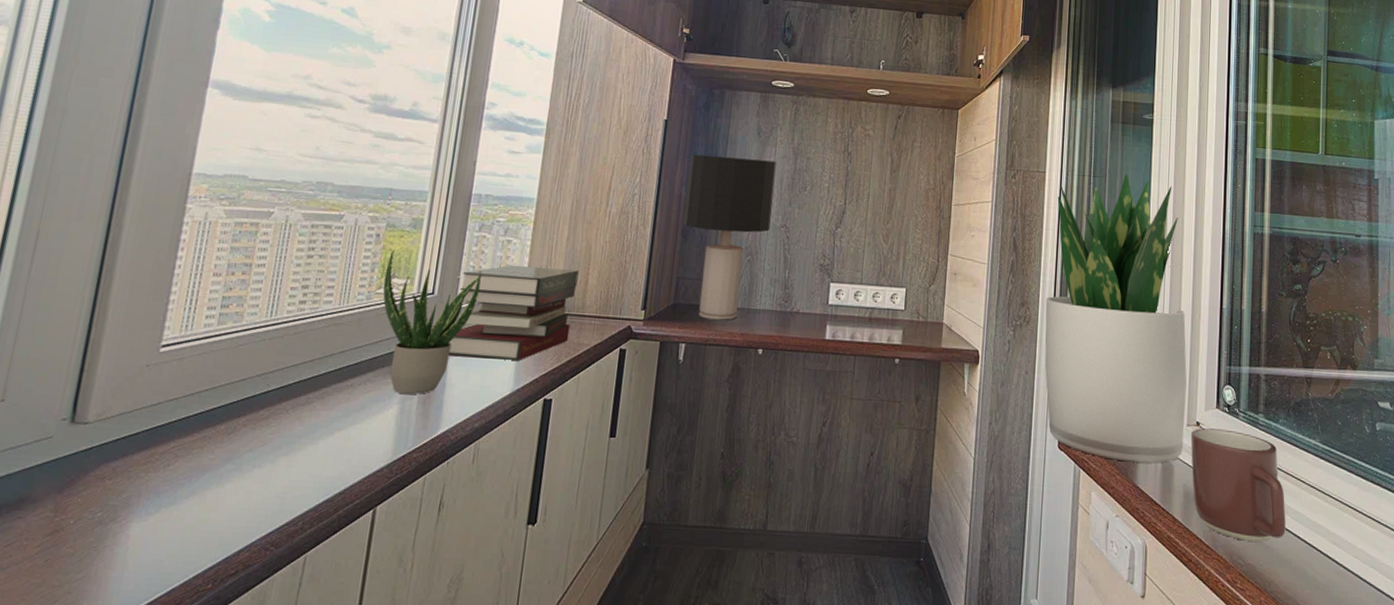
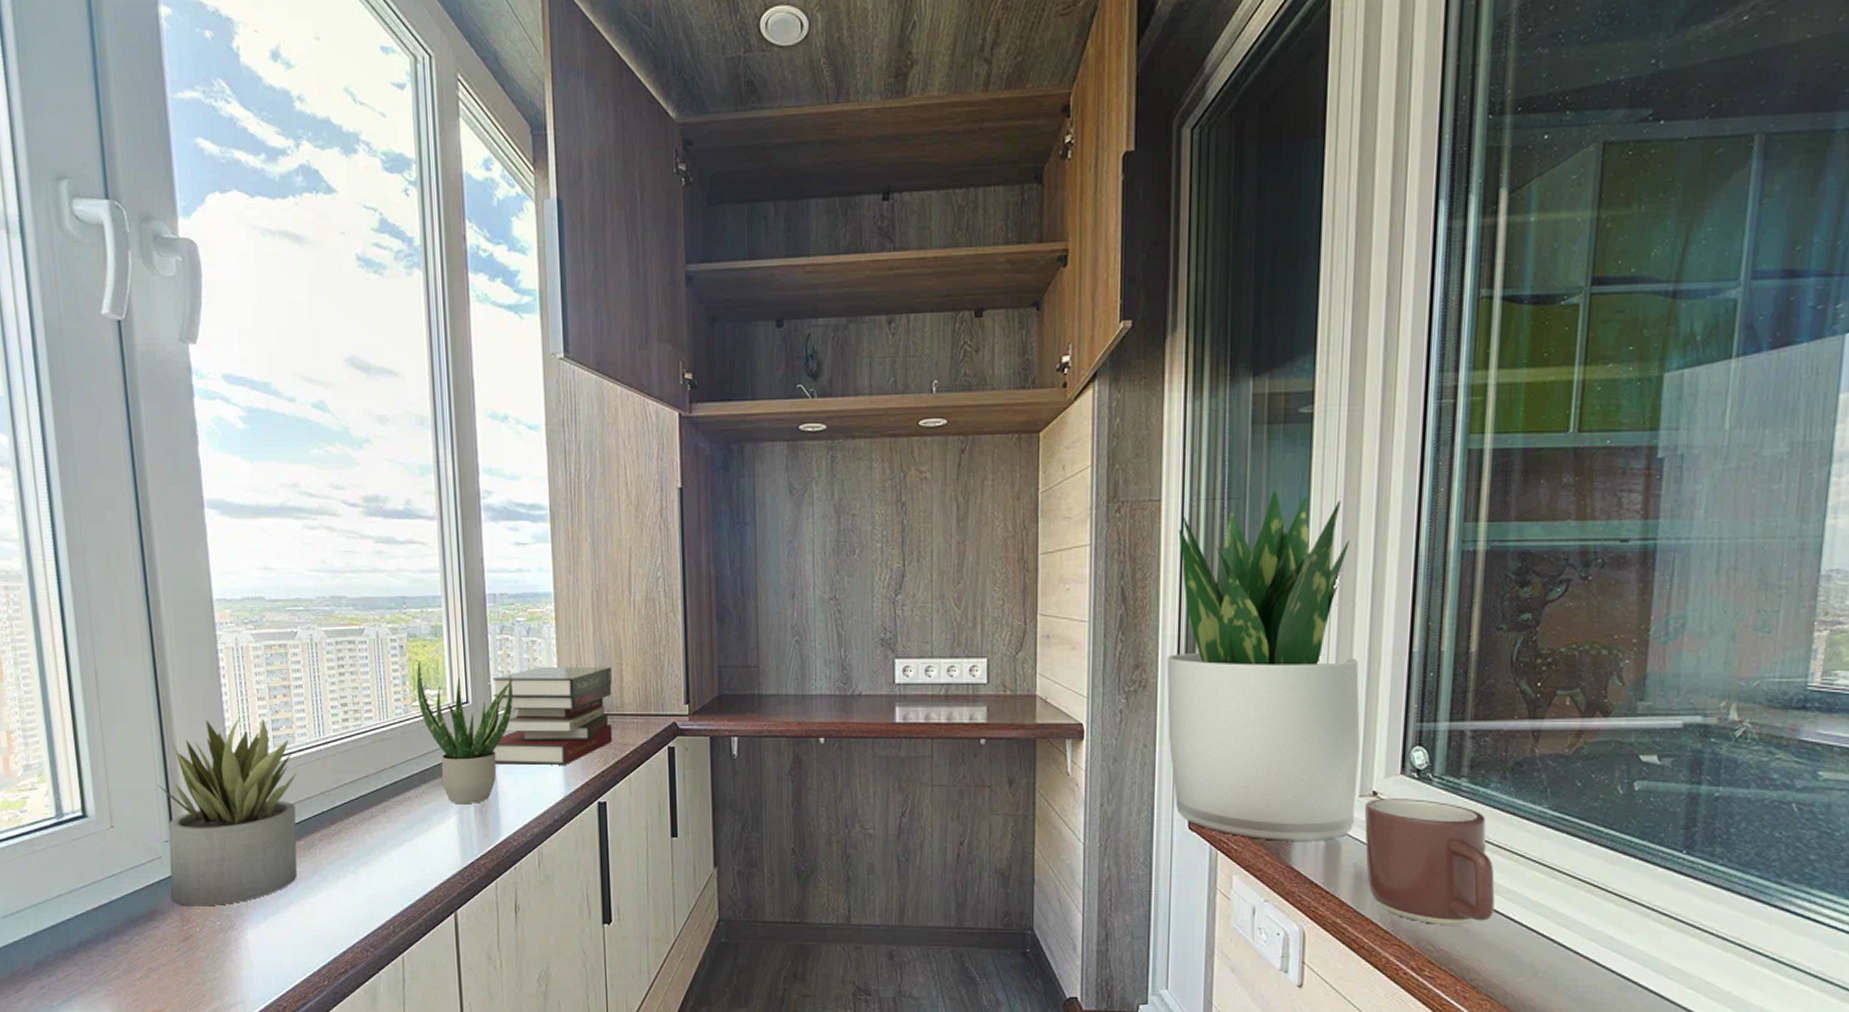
succulent plant: none [49,292,237,495] -> present [158,718,298,907]
desk lamp: present [683,154,776,321] -> none [714,523,817,710]

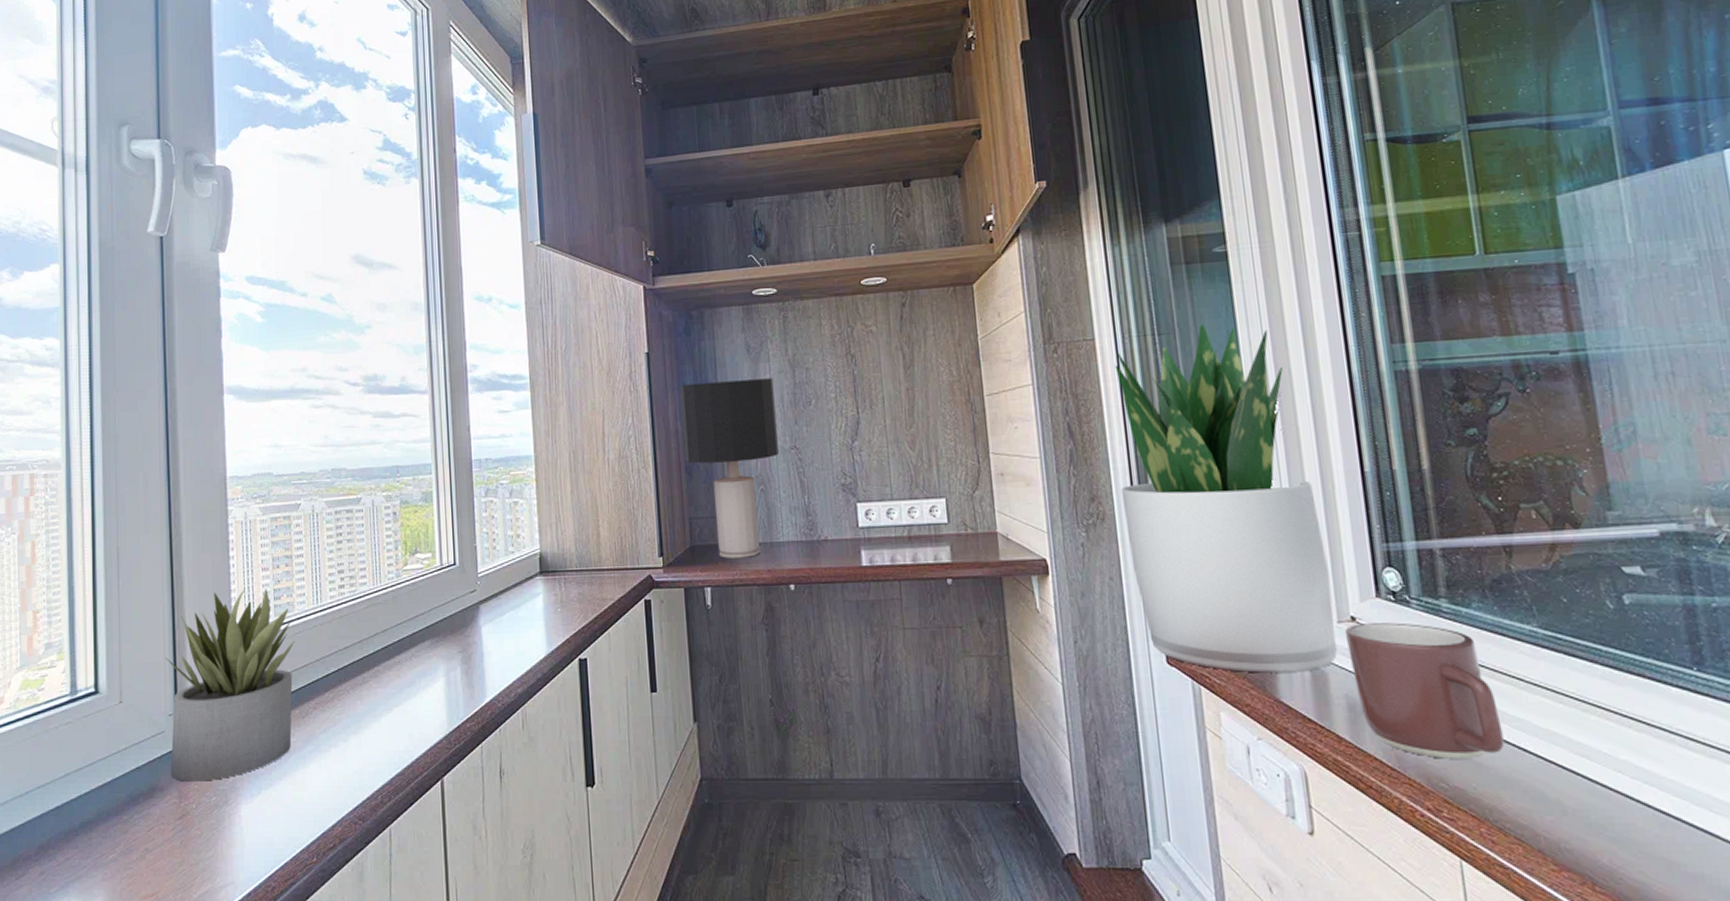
potted plant: present [416,661,513,805] -> none [408,526,497,667]
books: present [493,666,613,765] -> none [478,524,592,624]
desk lamp: none [714,523,817,710] -> present [679,378,779,560]

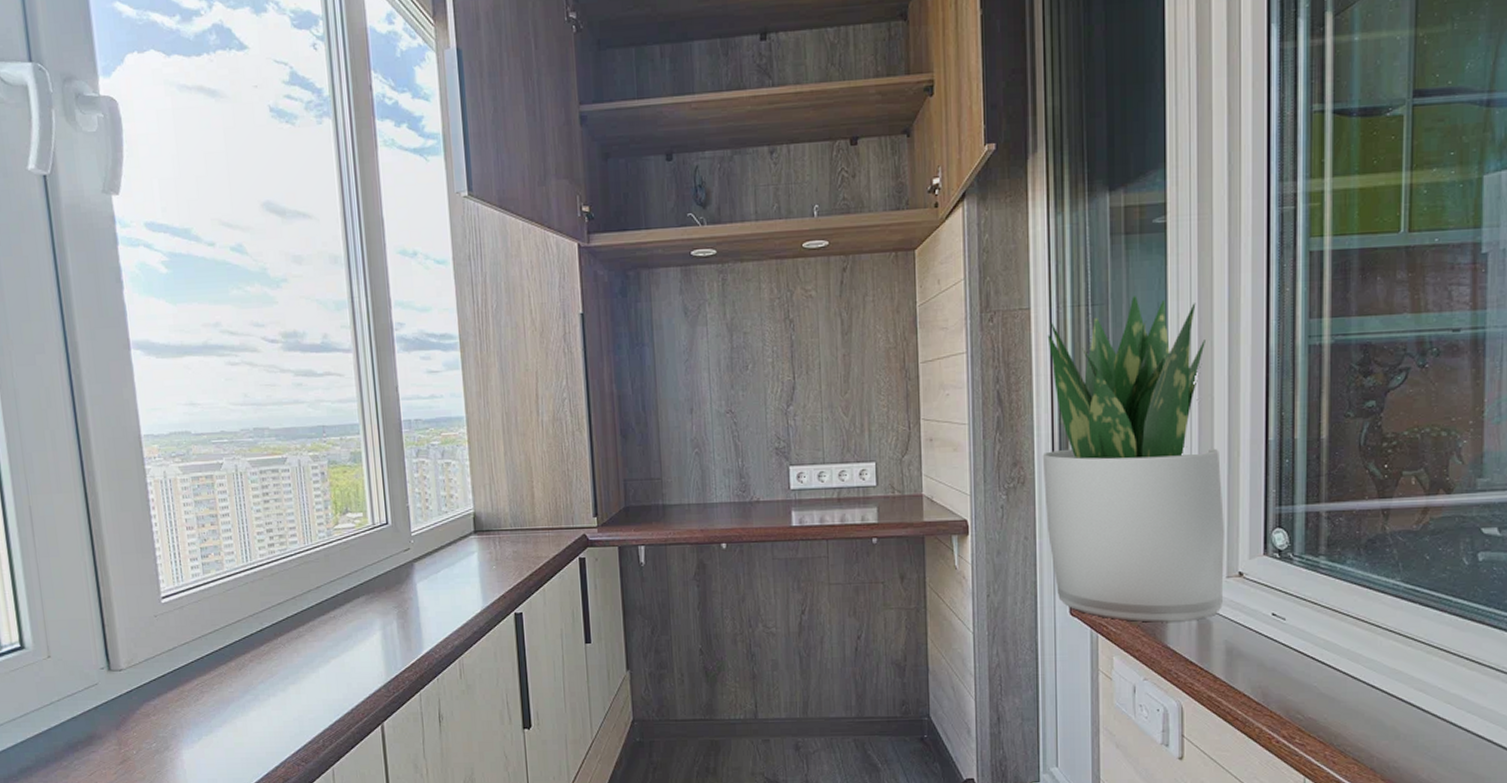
succulent plant: present [166,589,295,782] -> none [92,547,229,730]
desk lamp: present [679,378,779,560] -> none [615,342,714,520]
mug: present [1344,622,1505,759] -> none [1231,577,1356,694]

